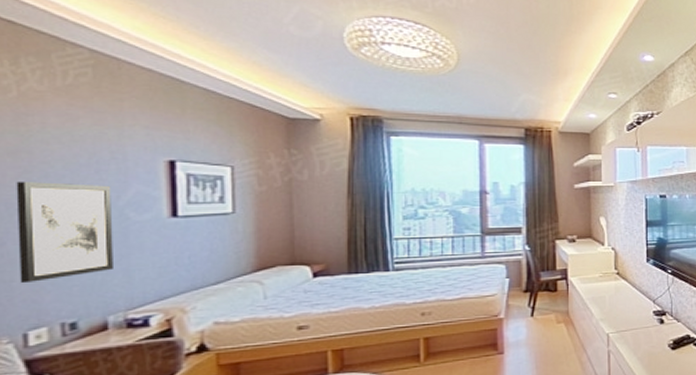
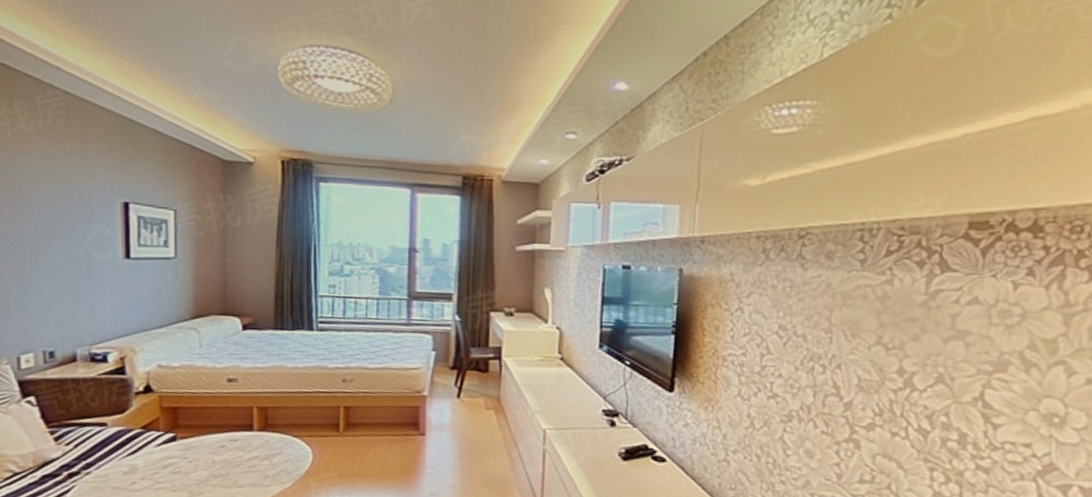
wall art: present [16,181,113,284] -> none [11,217,81,312]

